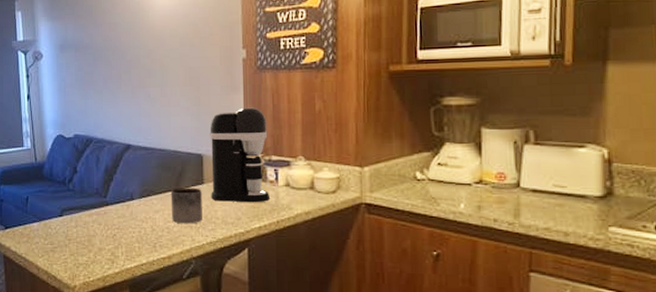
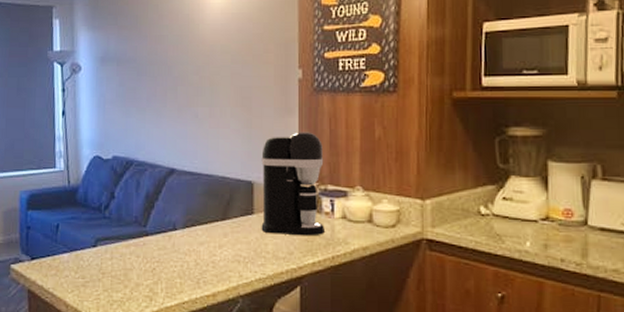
mug: present [170,188,202,224] -> none [217,218,251,258]

